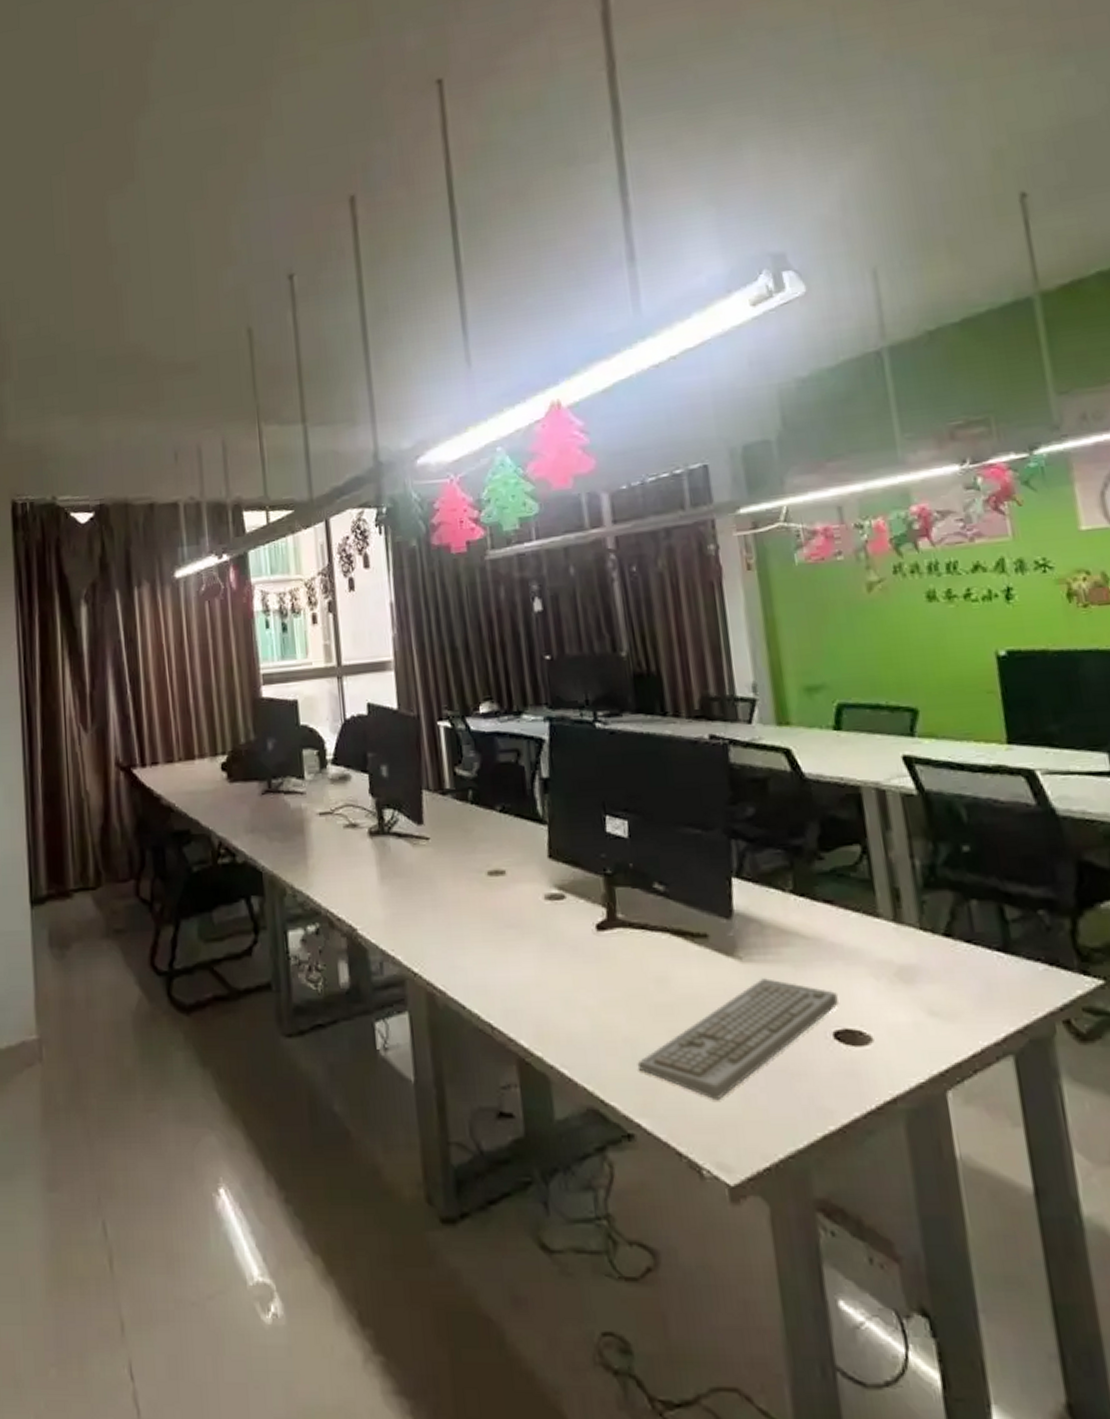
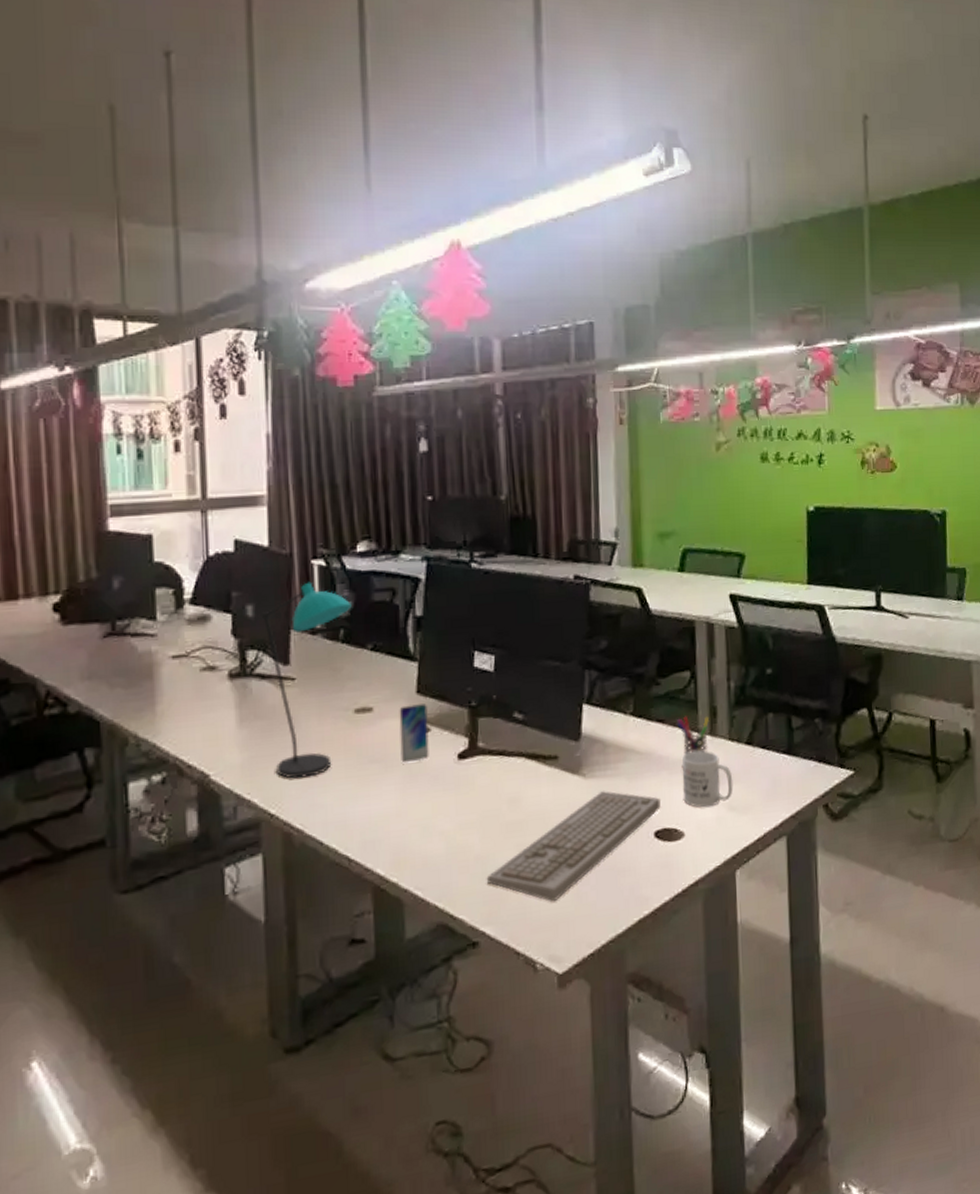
desk lamp: none [395,743,479,939] -> present [262,581,352,779]
smartphone: none [531,869,566,931] -> present [399,704,429,763]
pen holder: none [849,897,894,943] -> present [677,716,710,755]
mug: none [860,939,933,1009] -> present [682,750,733,808]

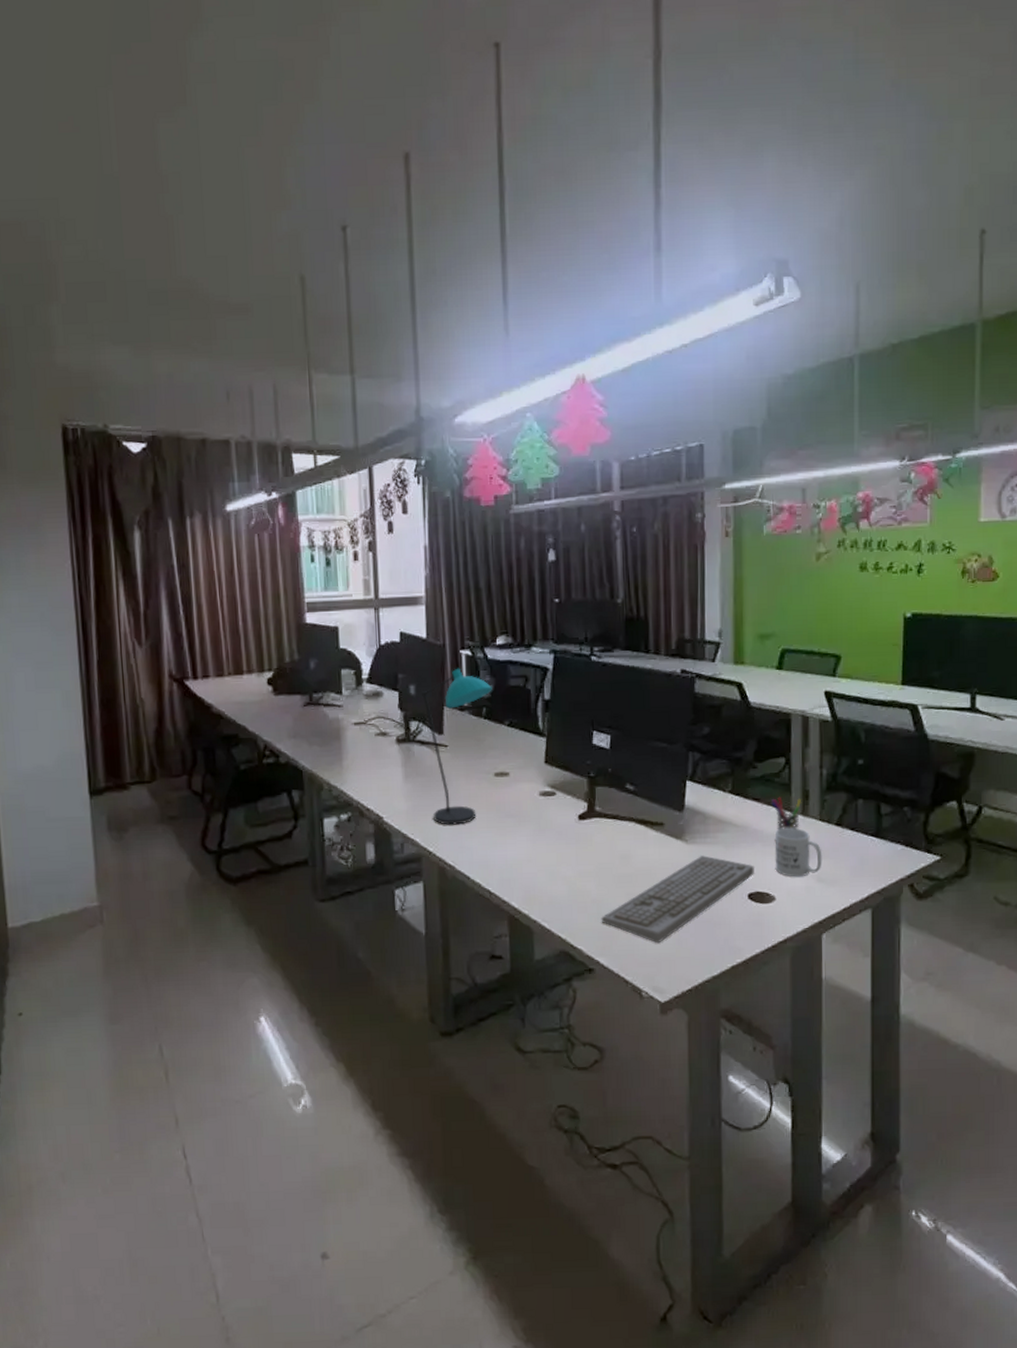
smartphone: present [399,704,429,763] -> none [530,772,555,820]

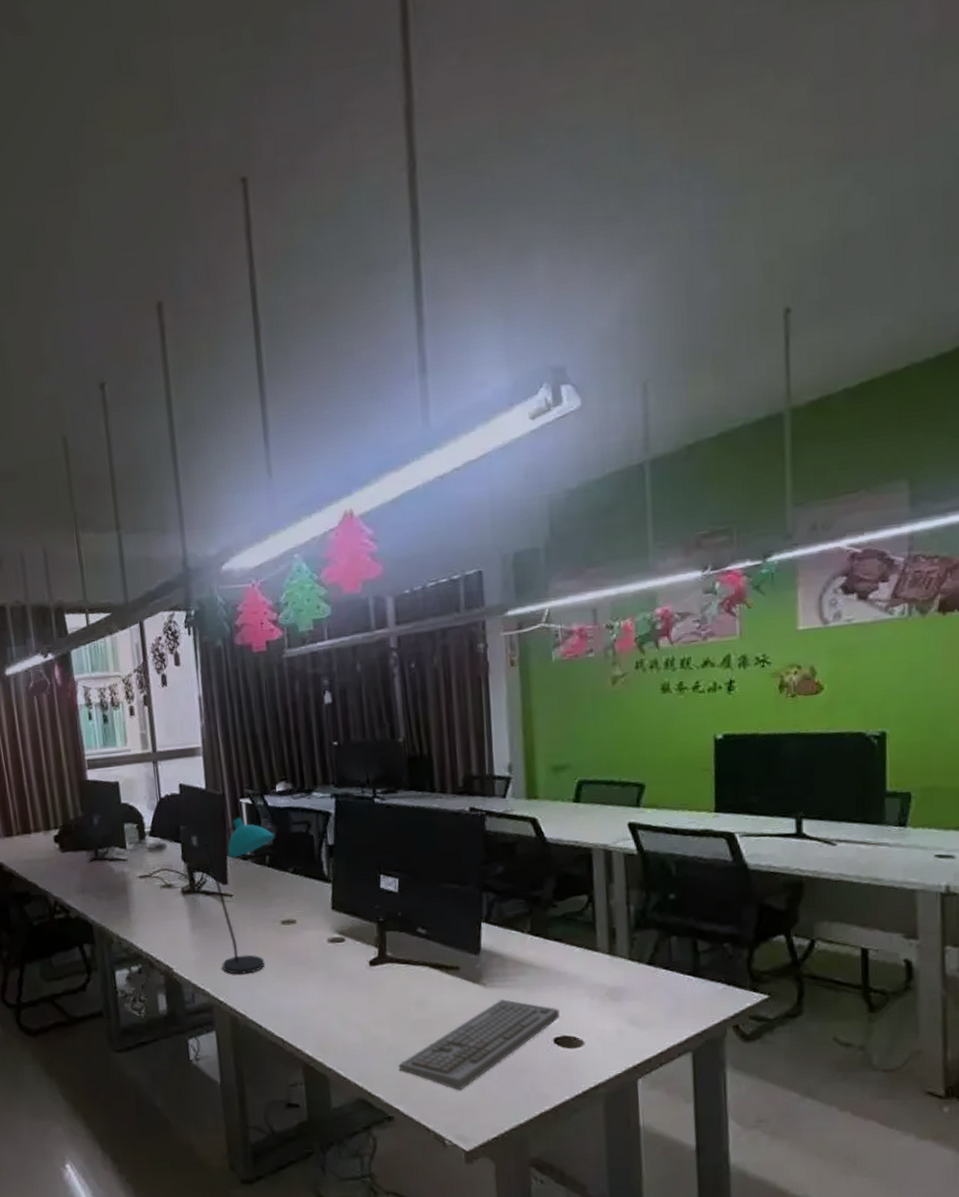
pen holder: present [771,797,802,830] -> none [575,936,609,971]
mug: present [775,827,822,877] -> none [580,968,634,1020]

